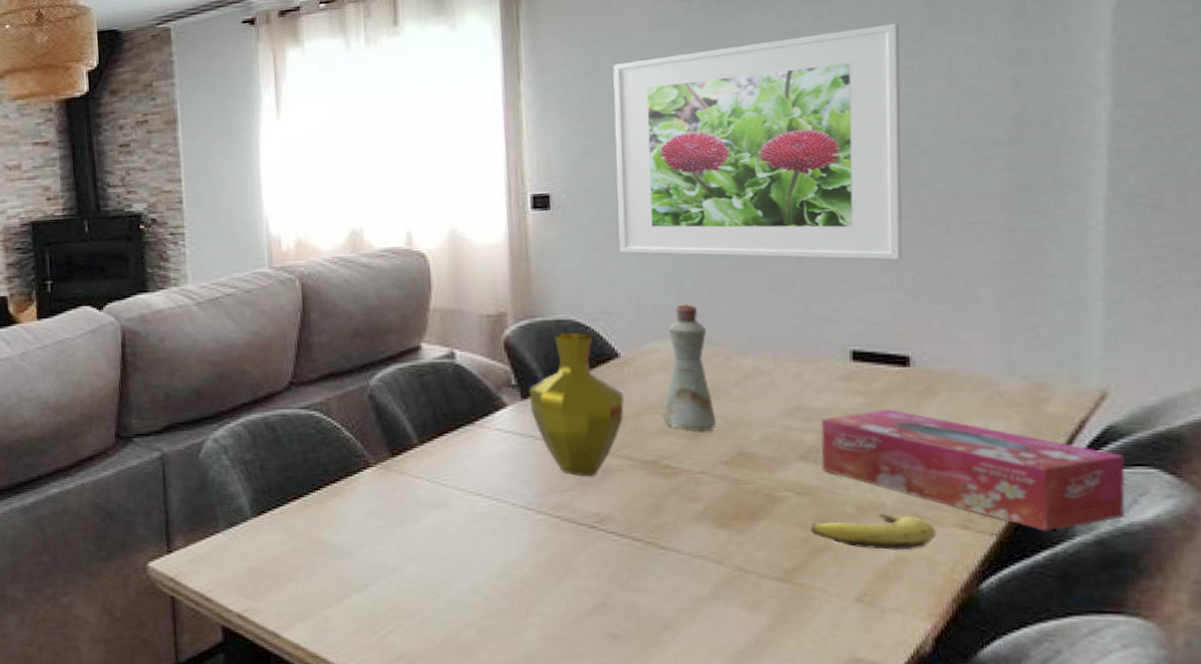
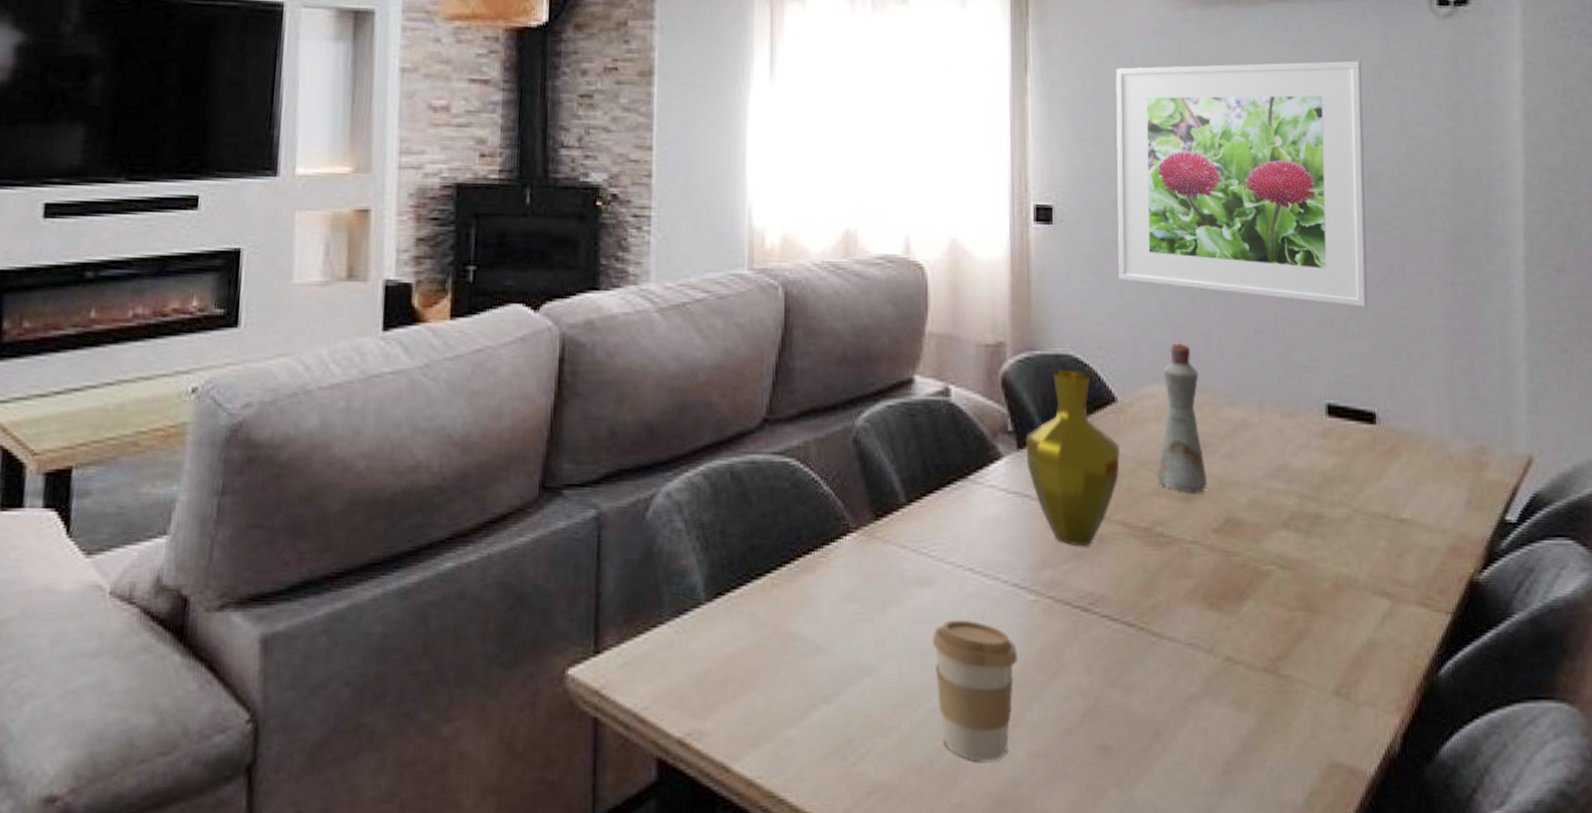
coffee cup: none [447,533,527,641] -> present [932,619,1018,762]
banana: present [810,514,936,550] -> none [1293,590,1401,633]
tissue box: present [820,409,1125,531] -> none [1301,471,1551,608]

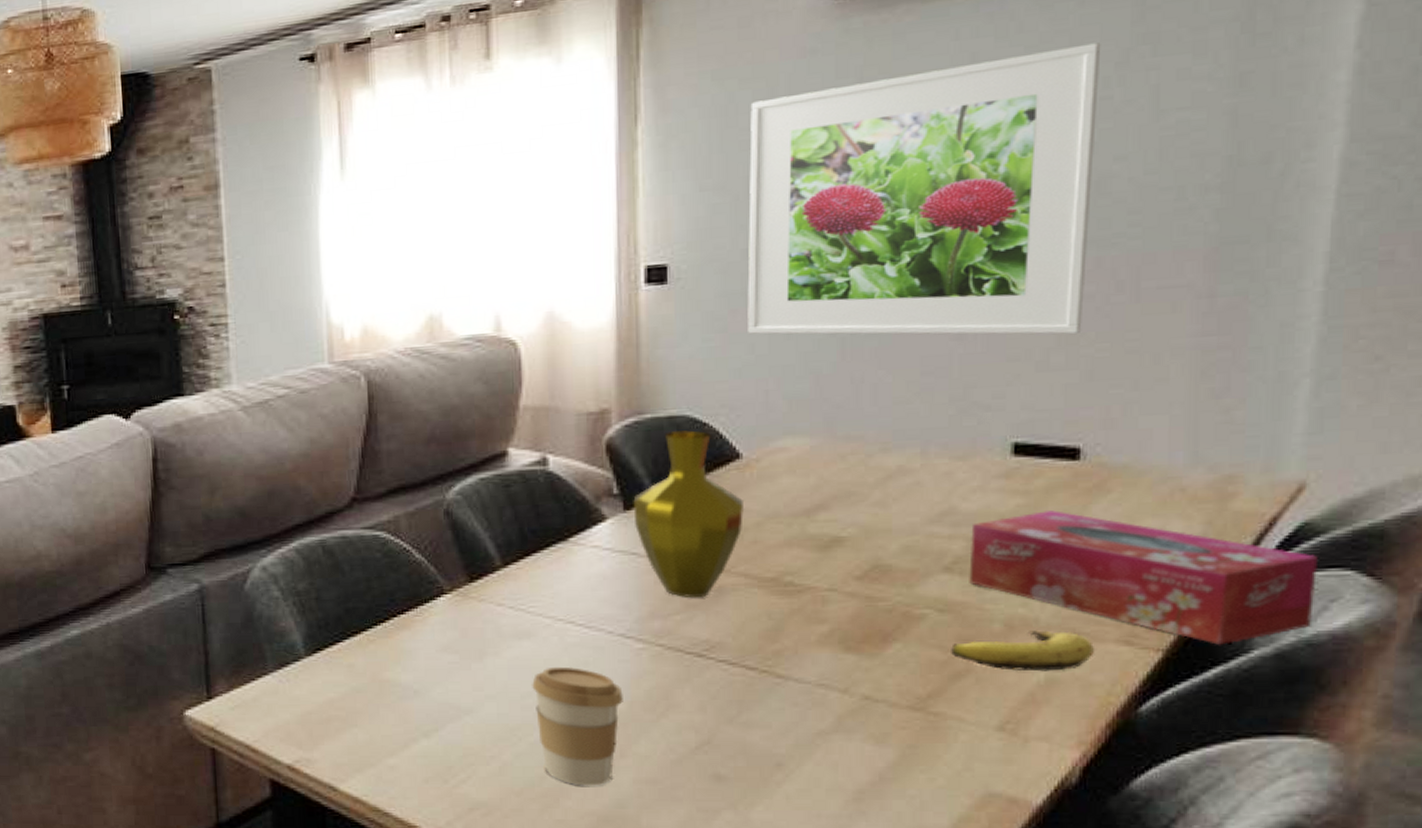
bottle: present [1156,343,1208,493] -> none [787,393,851,543]
banana: none [1293,590,1401,633] -> present [951,630,1094,672]
tissue box: none [1301,471,1551,608] -> present [969,510,1318,645]

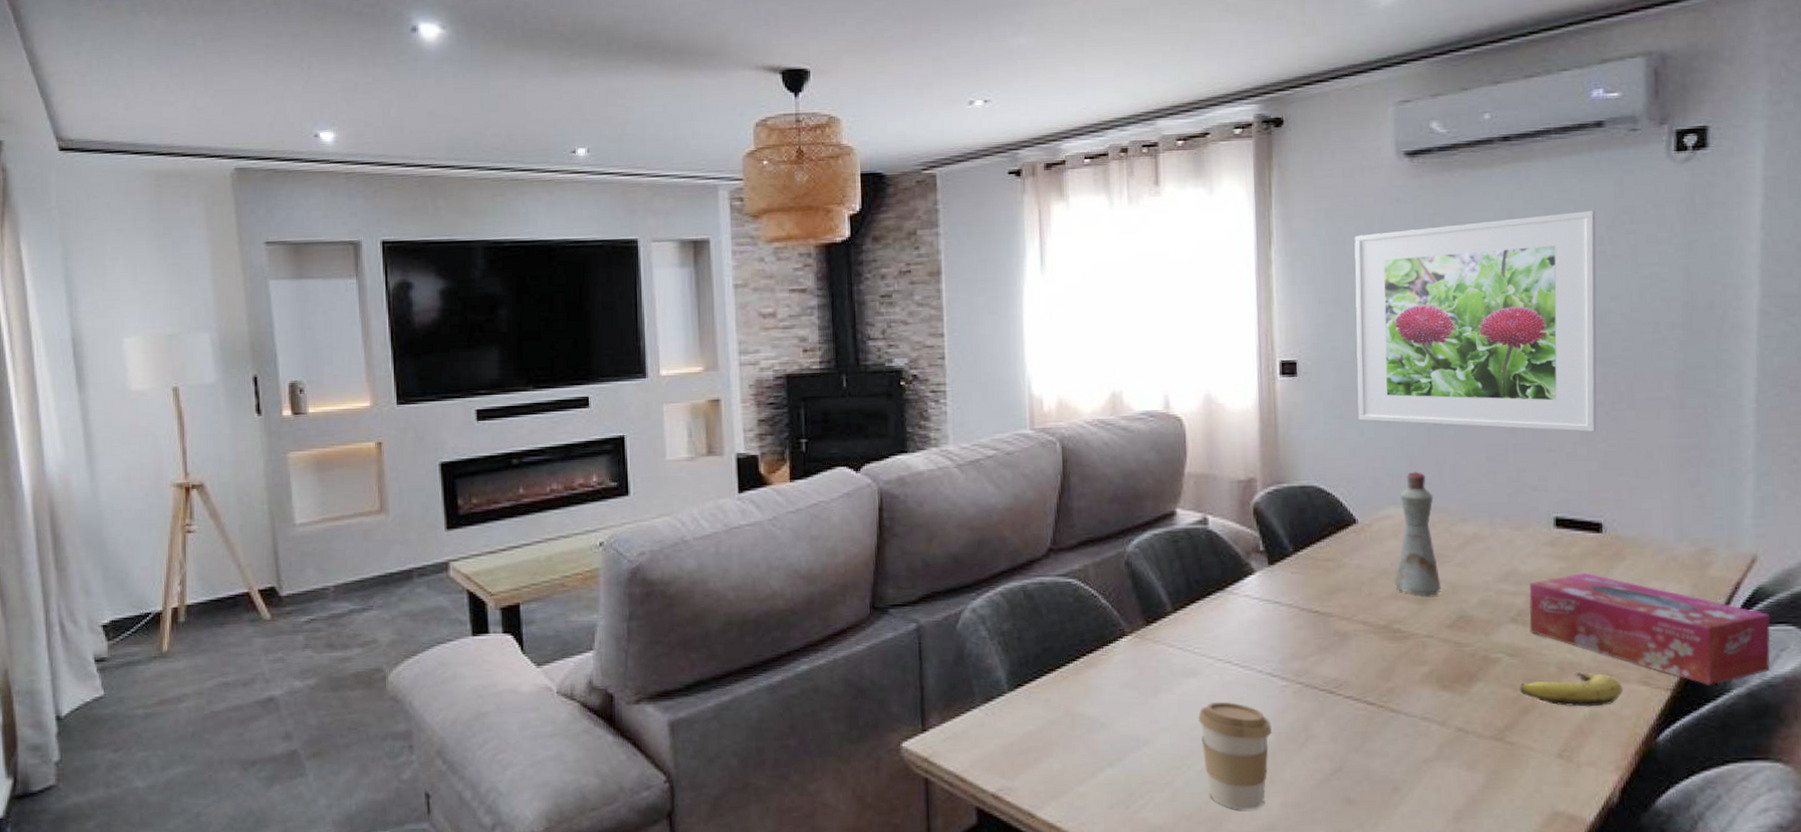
vase: present [633,430,743,597] -> none [1275,498,1361,641]
bottle: none [787,393,851,543] -> present [1393,472,1442,596]

